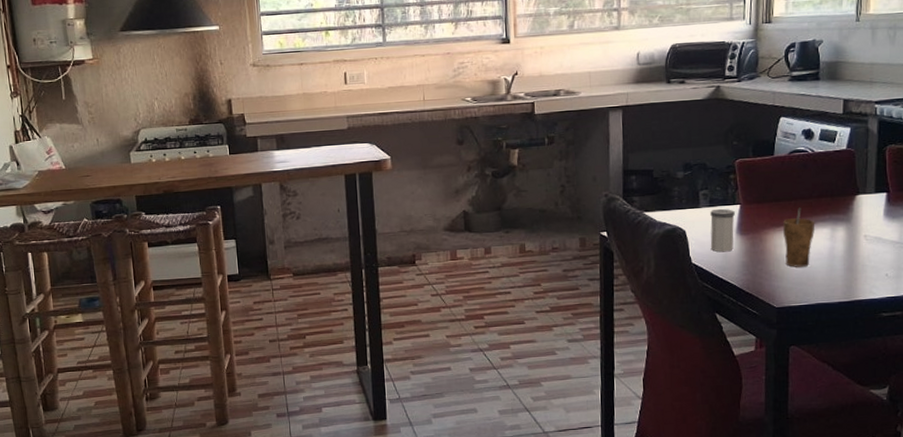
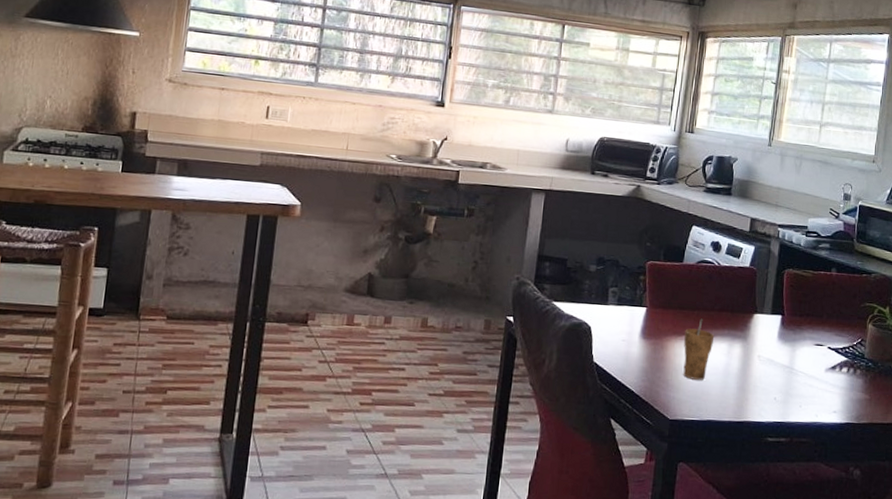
salt shaker: present [710,208,735,252] -> none [613,308,641,355]

